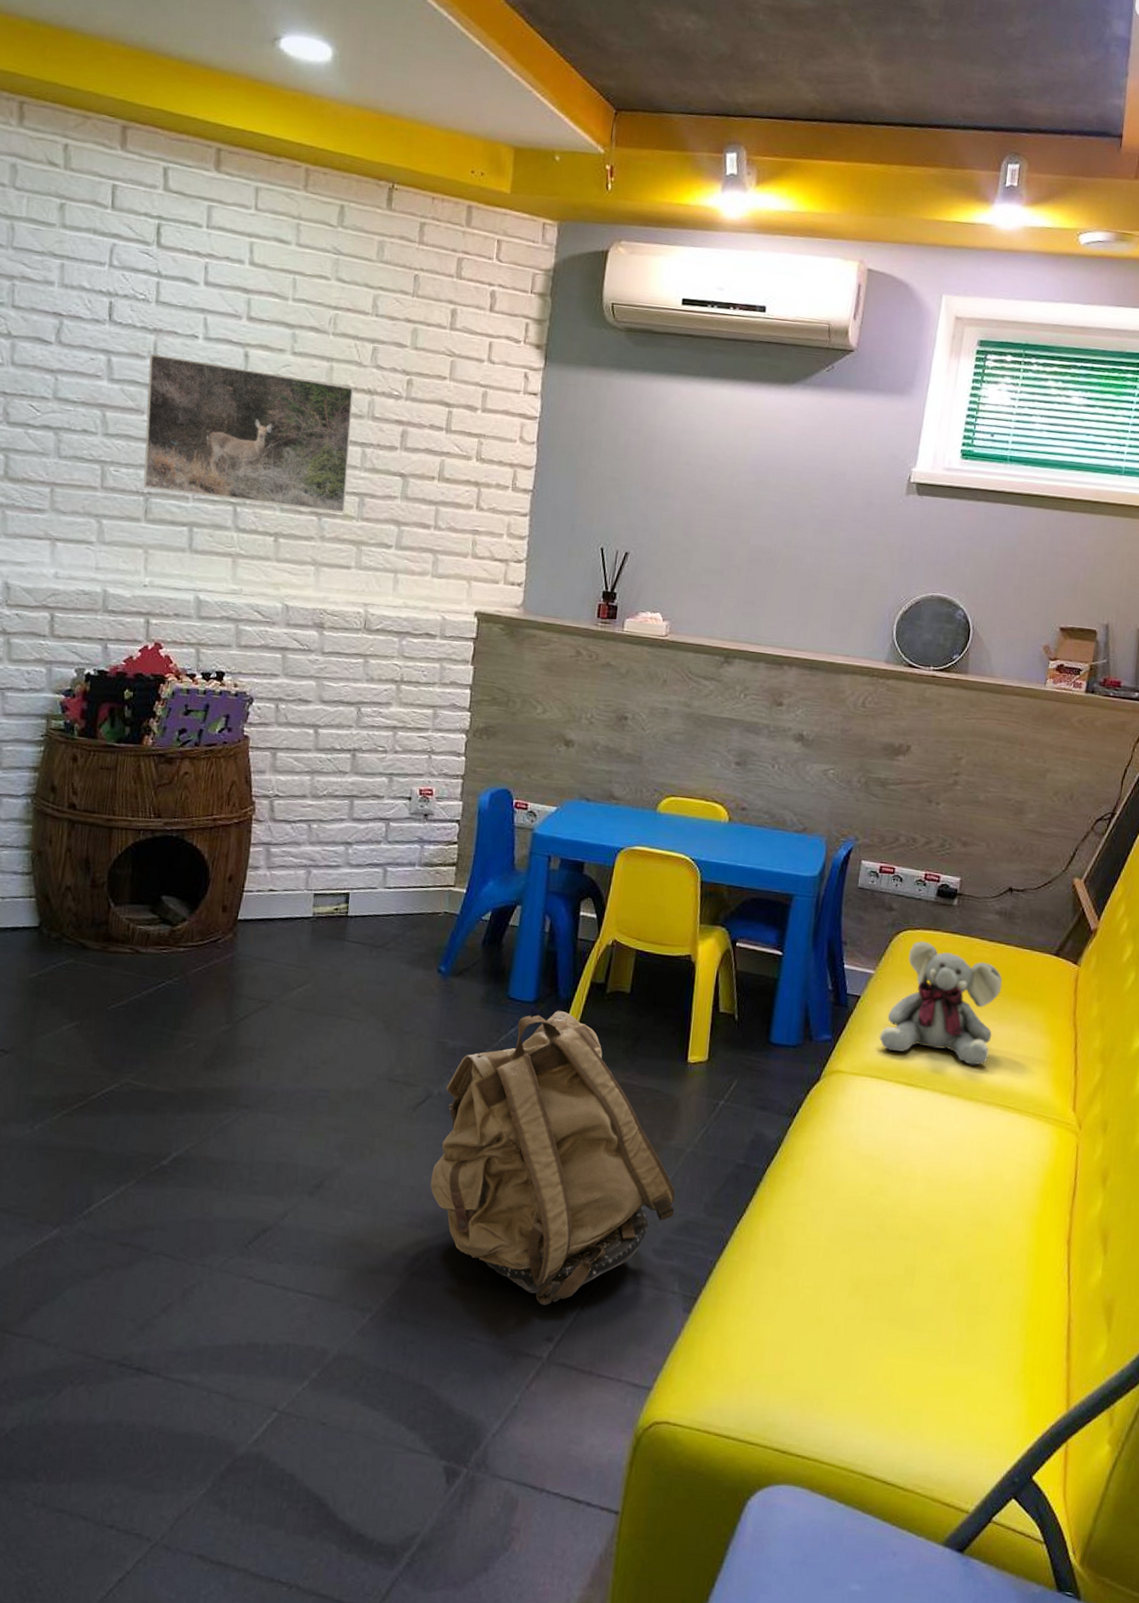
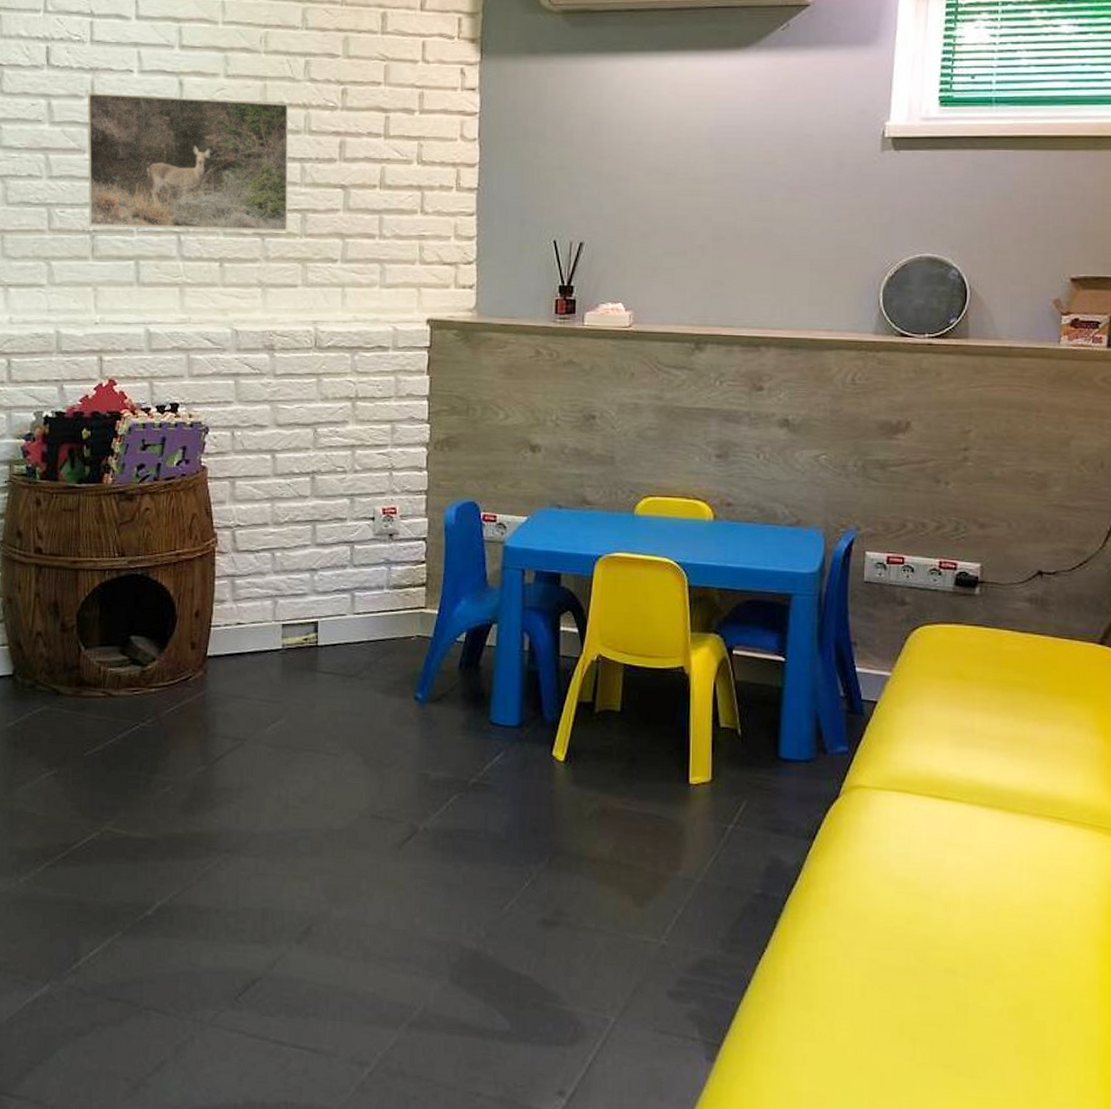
backpack: present [430,1010,675,1306] -> none [422,734,688,1056]
plush elephant: present [879,941,1003,1065] -> none [903,637,1040,773]

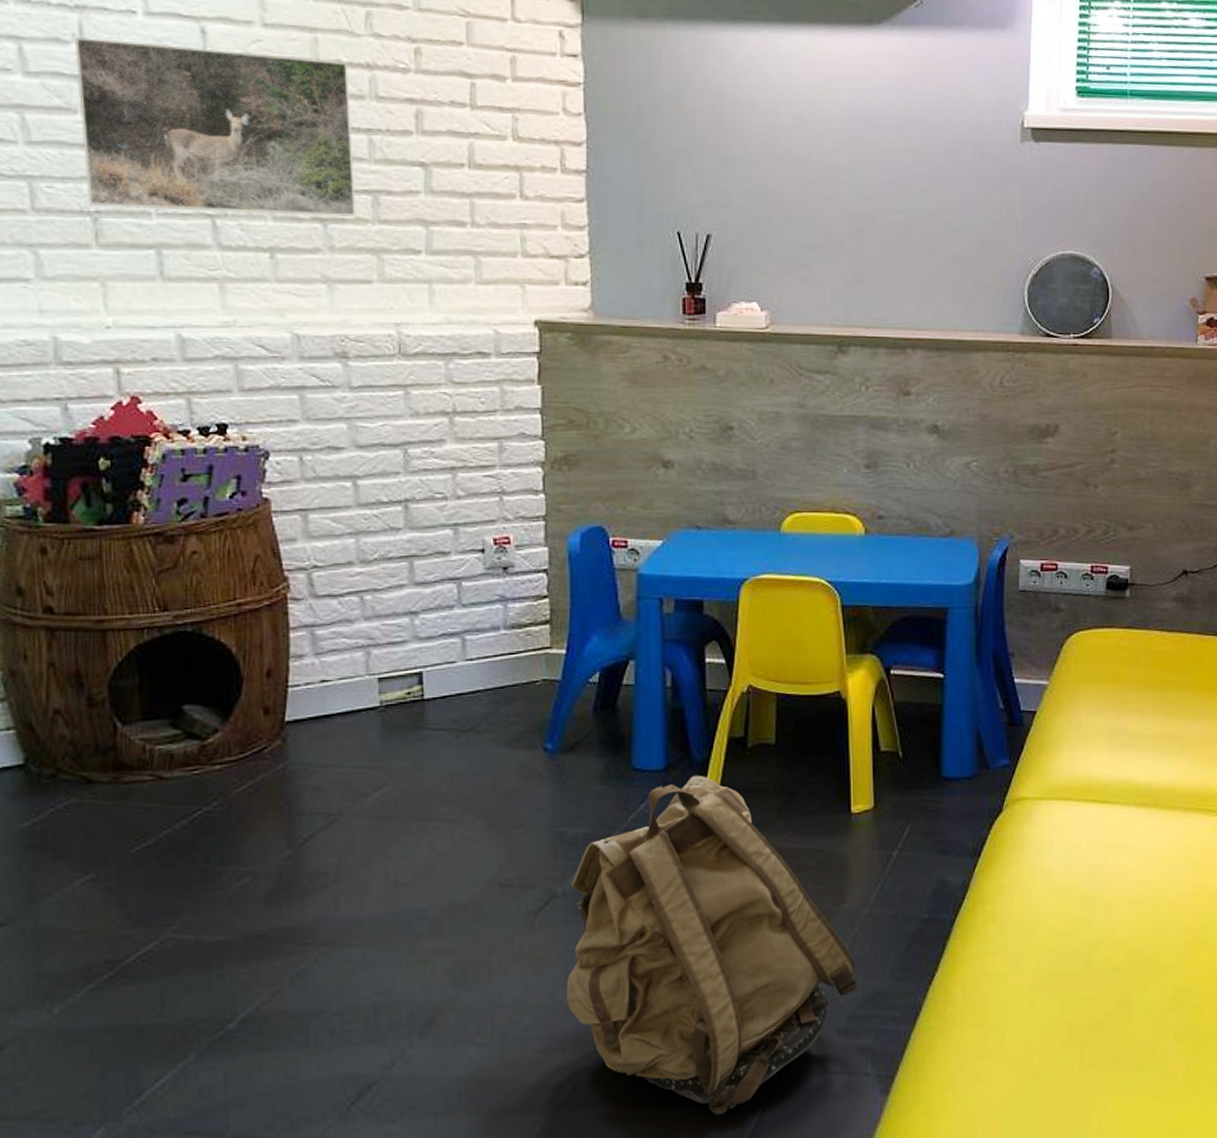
backpack: none [422,734,688,1056] -> present [566,775,857,1115]

